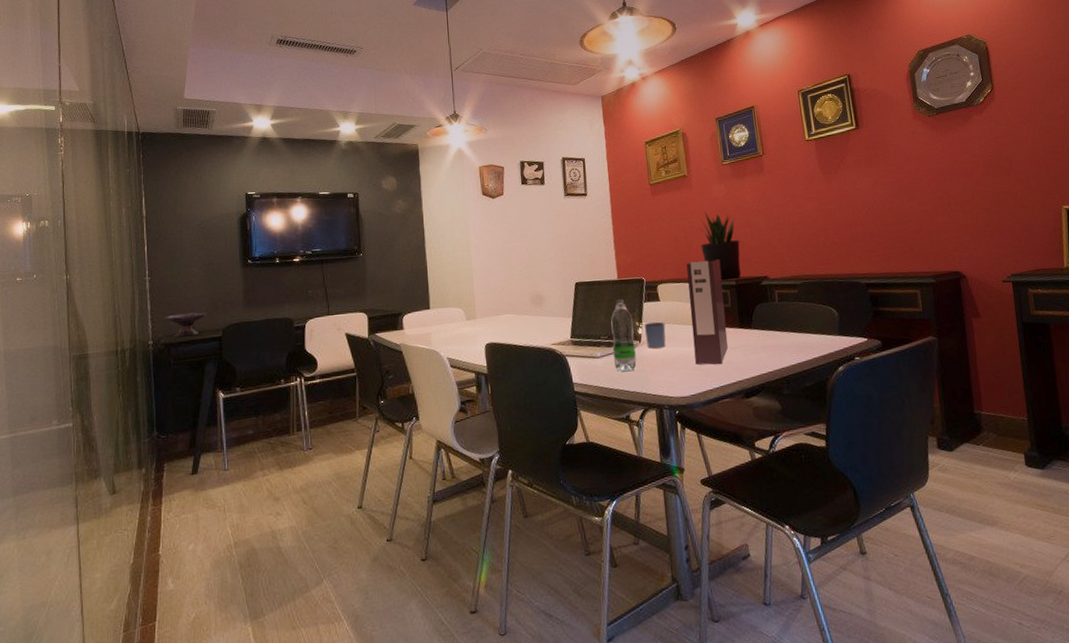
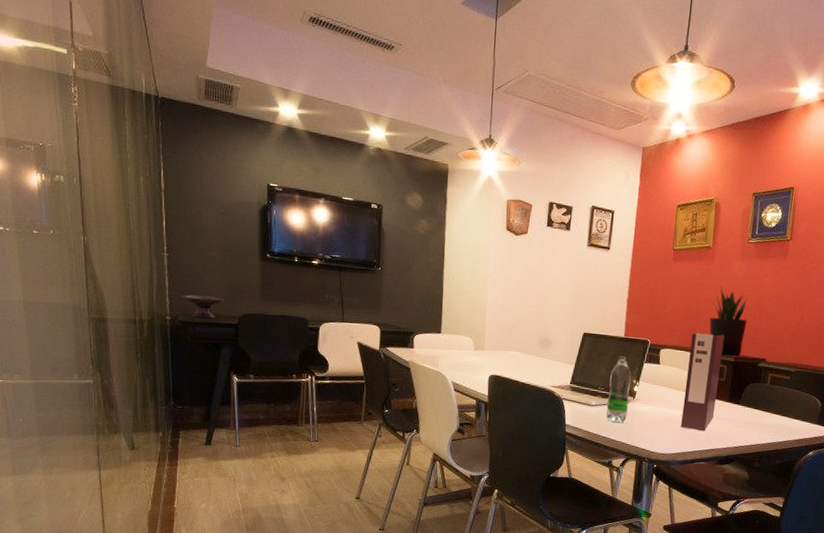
mug: present [644,322,666,350] -> none [639,382,661,409]

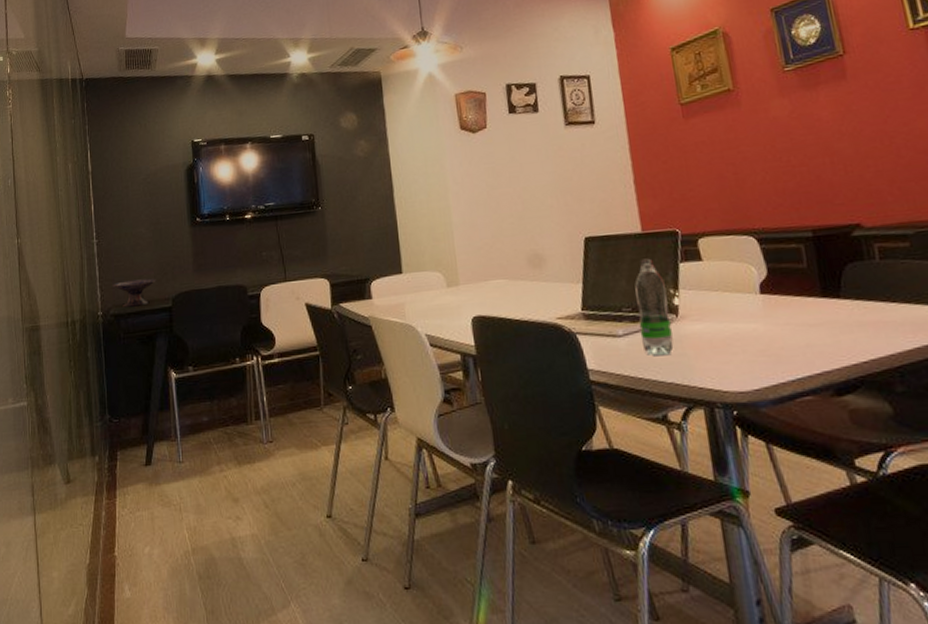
binder: present [681,333,725,432] -> none [738,202,807,349]
planter: present [709,286,748,357] -> none [755,136,820,231]

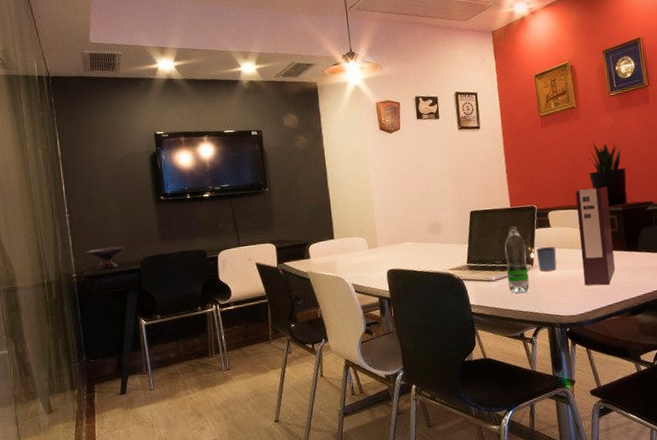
mug: none [681,288,715,327] -> present [536,246,557,273]
binder: none [738,202,807,349] -> present [575,187,616,286]
planter: none [755,136,820,231] -> present [588,141,627,207]

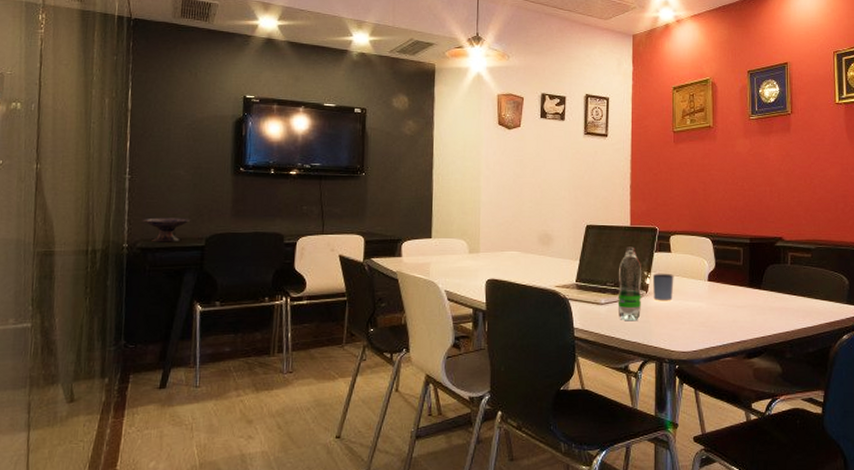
binder: present [575,187,616,286] -> none [701,215,737,323]
planter: present [588,141,627,207] -> none [719,165,758,238]

